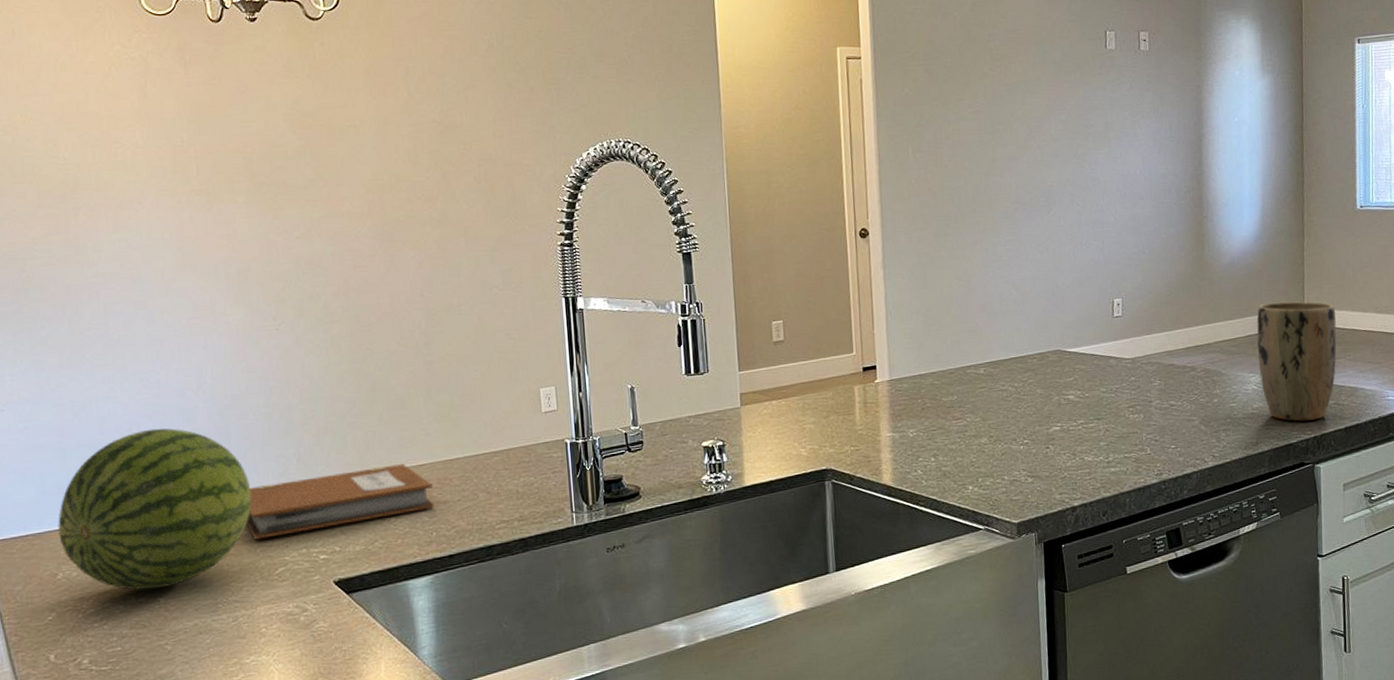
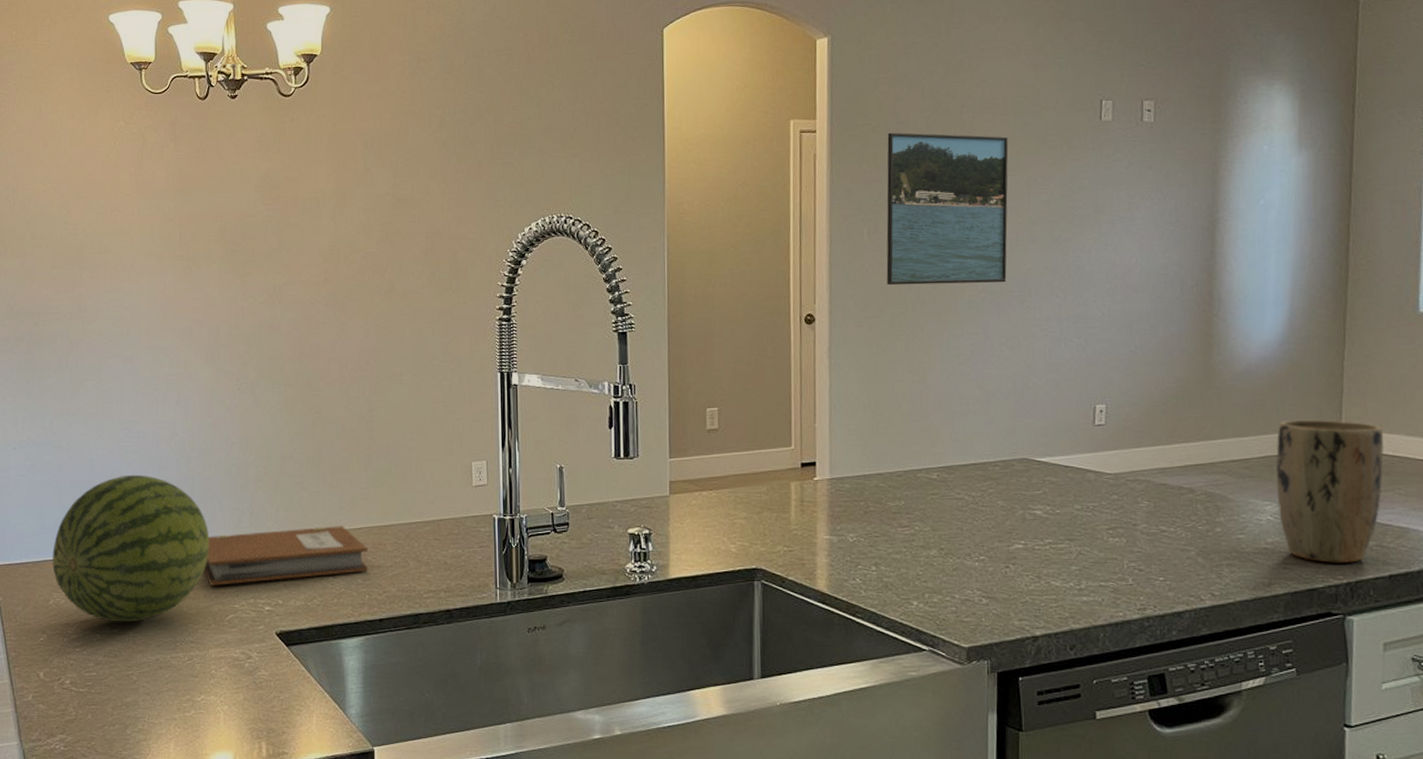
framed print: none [925,59,1035,200] -> present [886,132,1009,286]

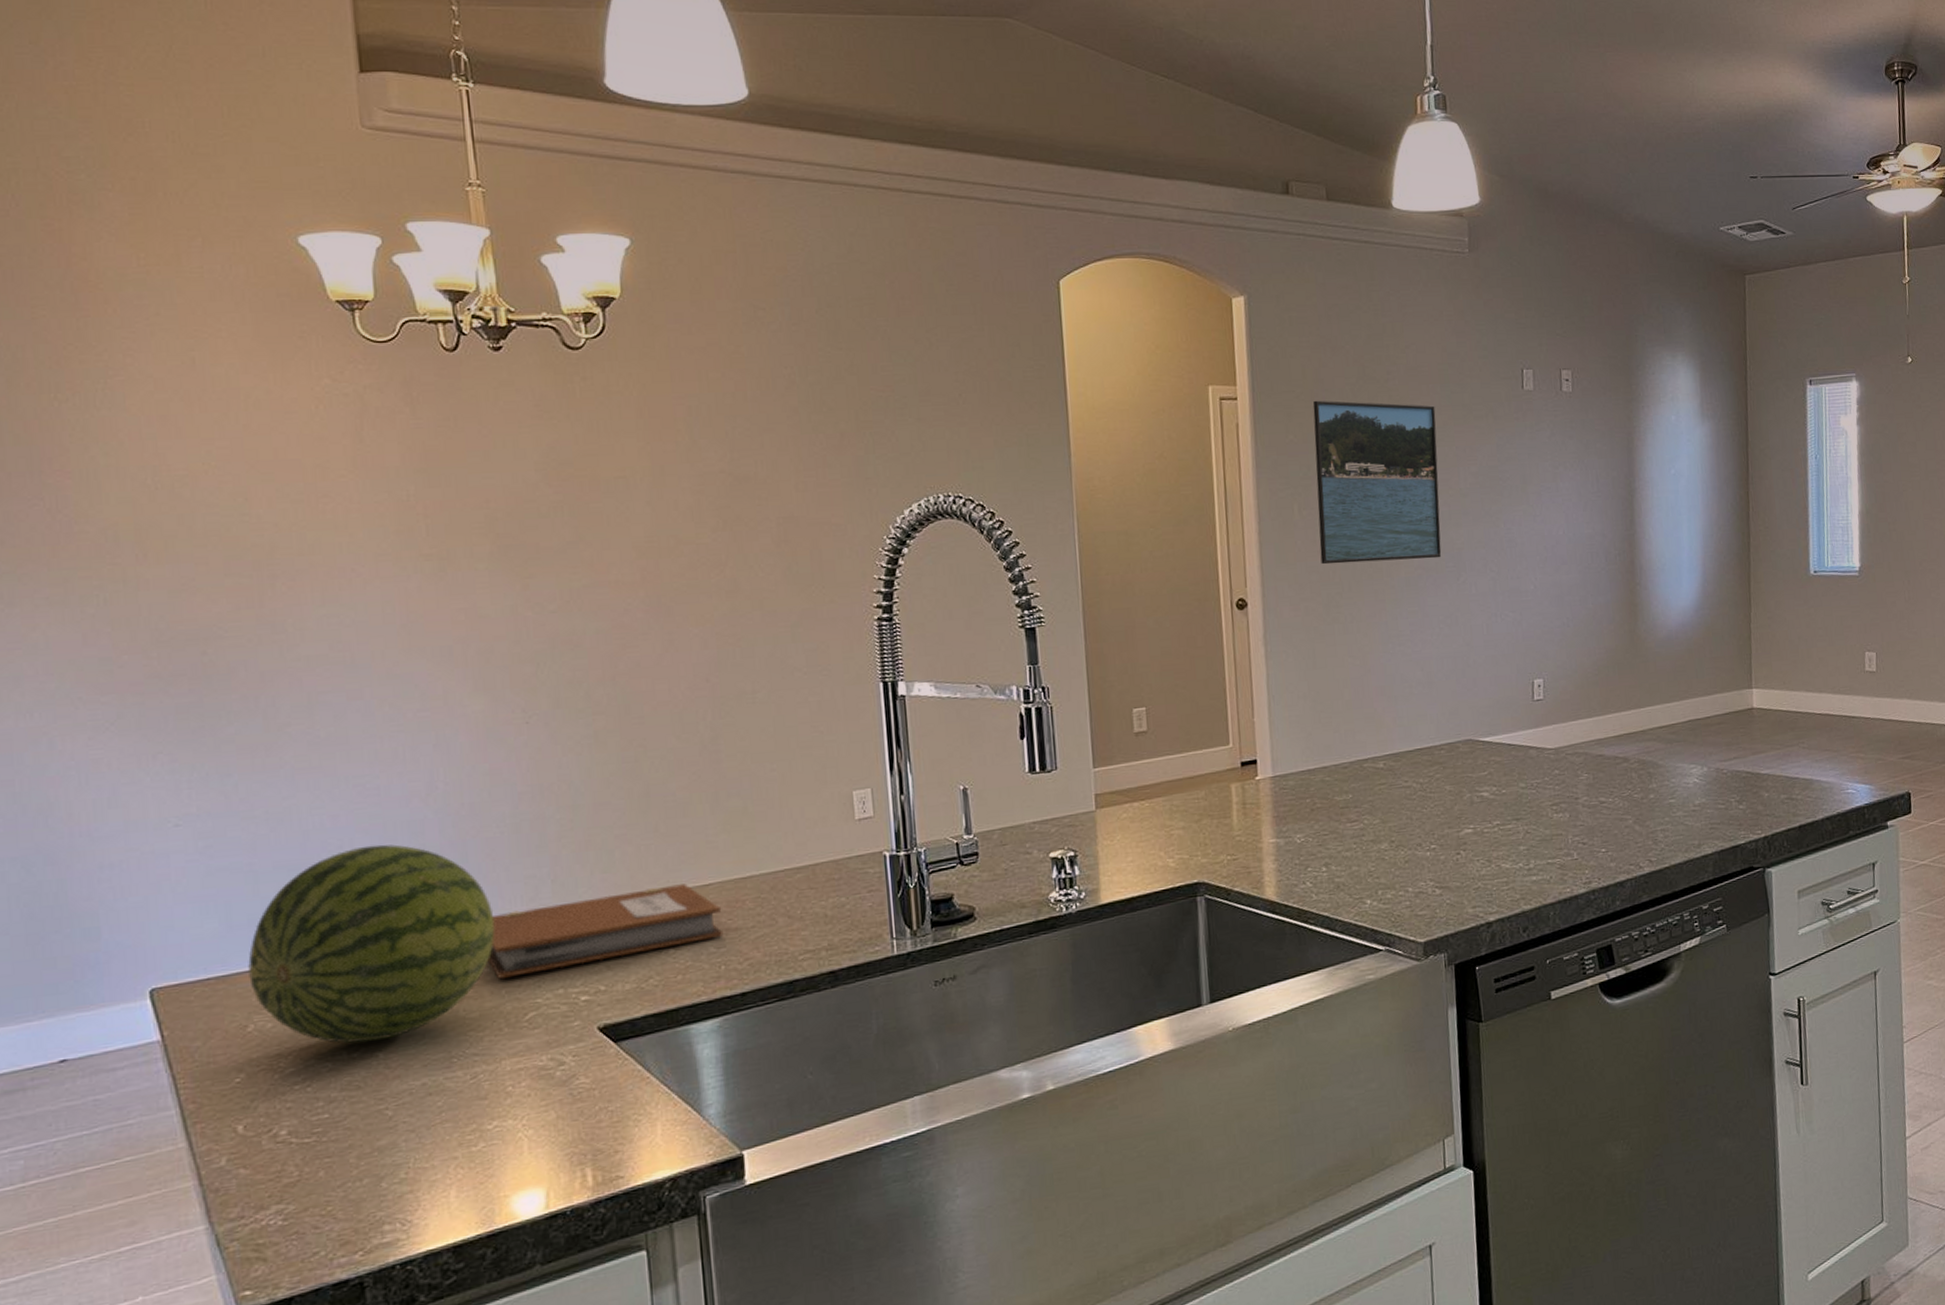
plant pot: present [1276,419,1384,563] -> none [1698,681,1789,819]

